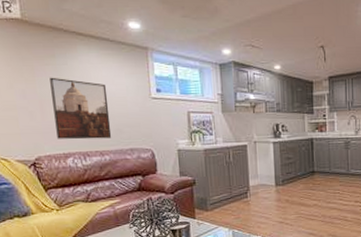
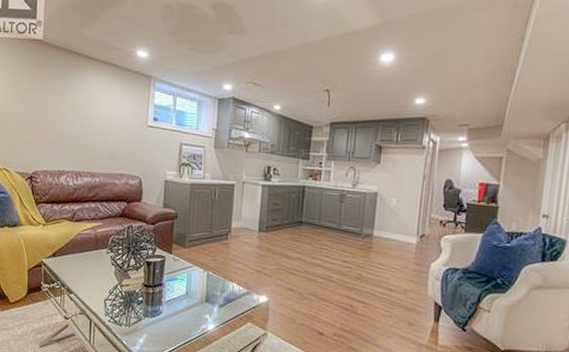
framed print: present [50,77,112,140] -> none [55,96,108,161]

